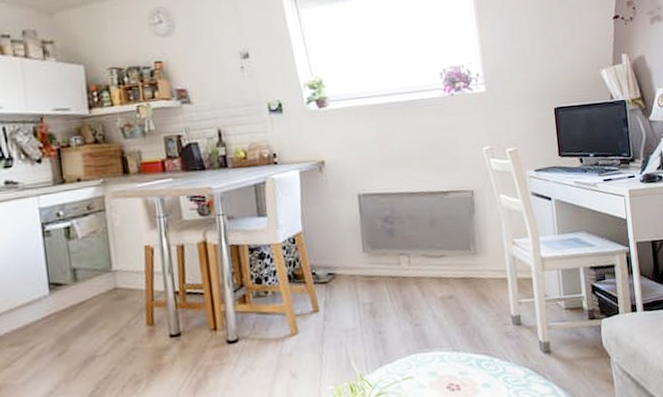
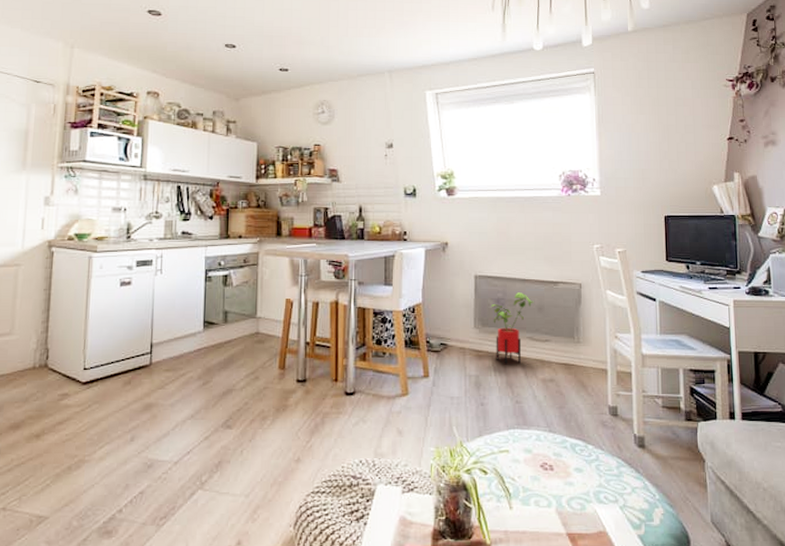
house plant: none [378,207,425,287] -> present [491,292,534,364]

